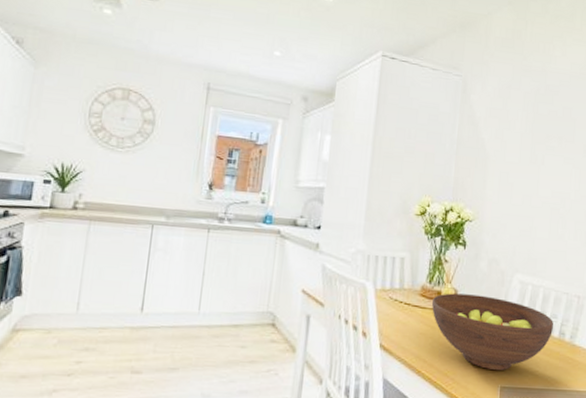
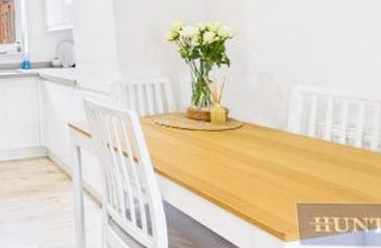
fruit bowl: present [431,293,553,371] -> none [201,111,353,188]

